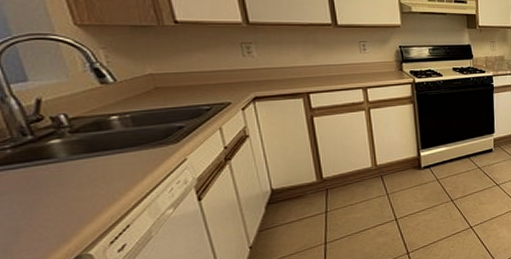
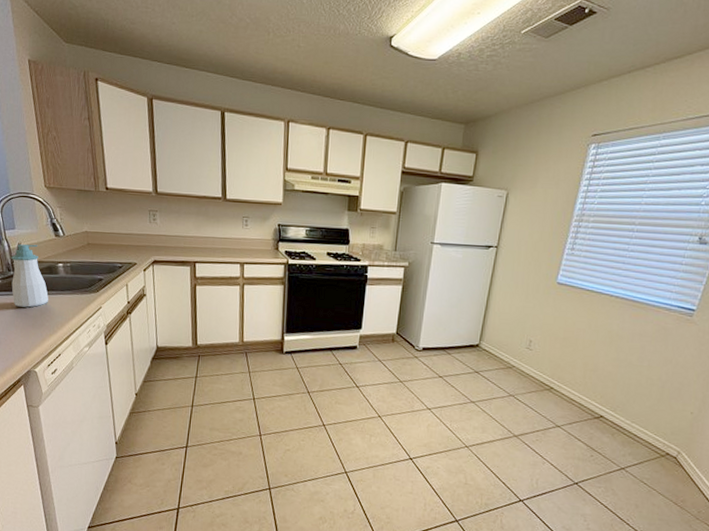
soap bottle: none [25,97,100,179] -> present [11,244,48,308]

